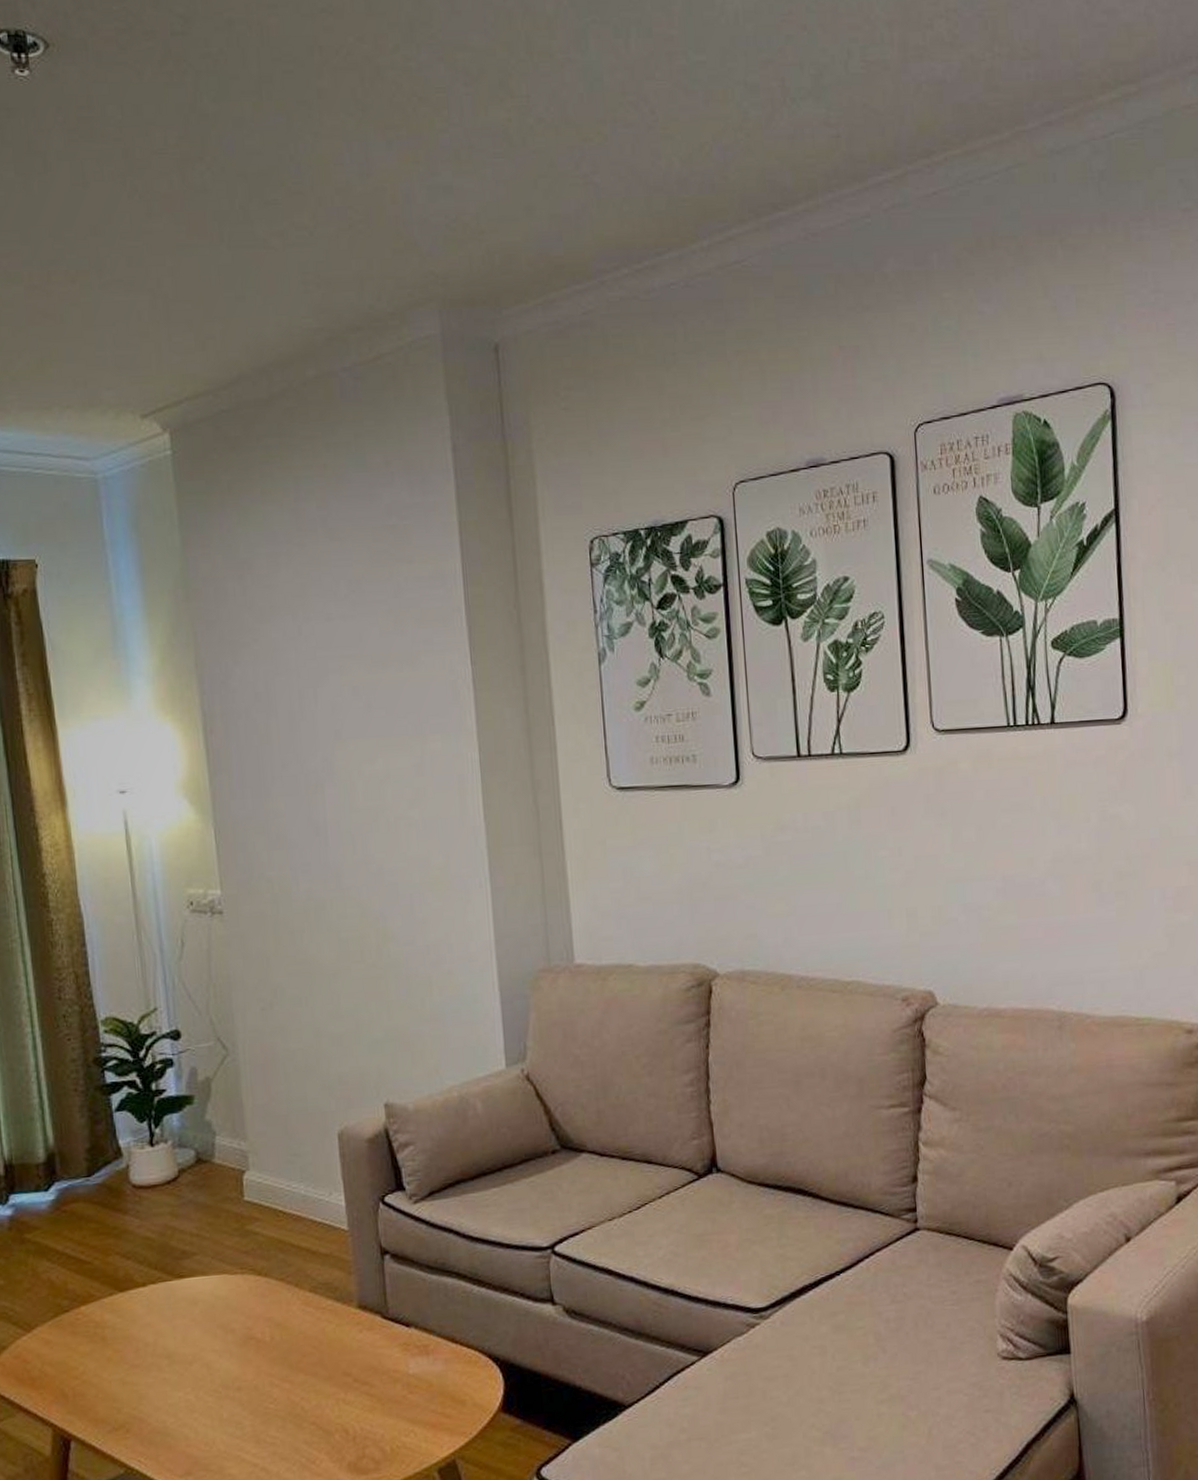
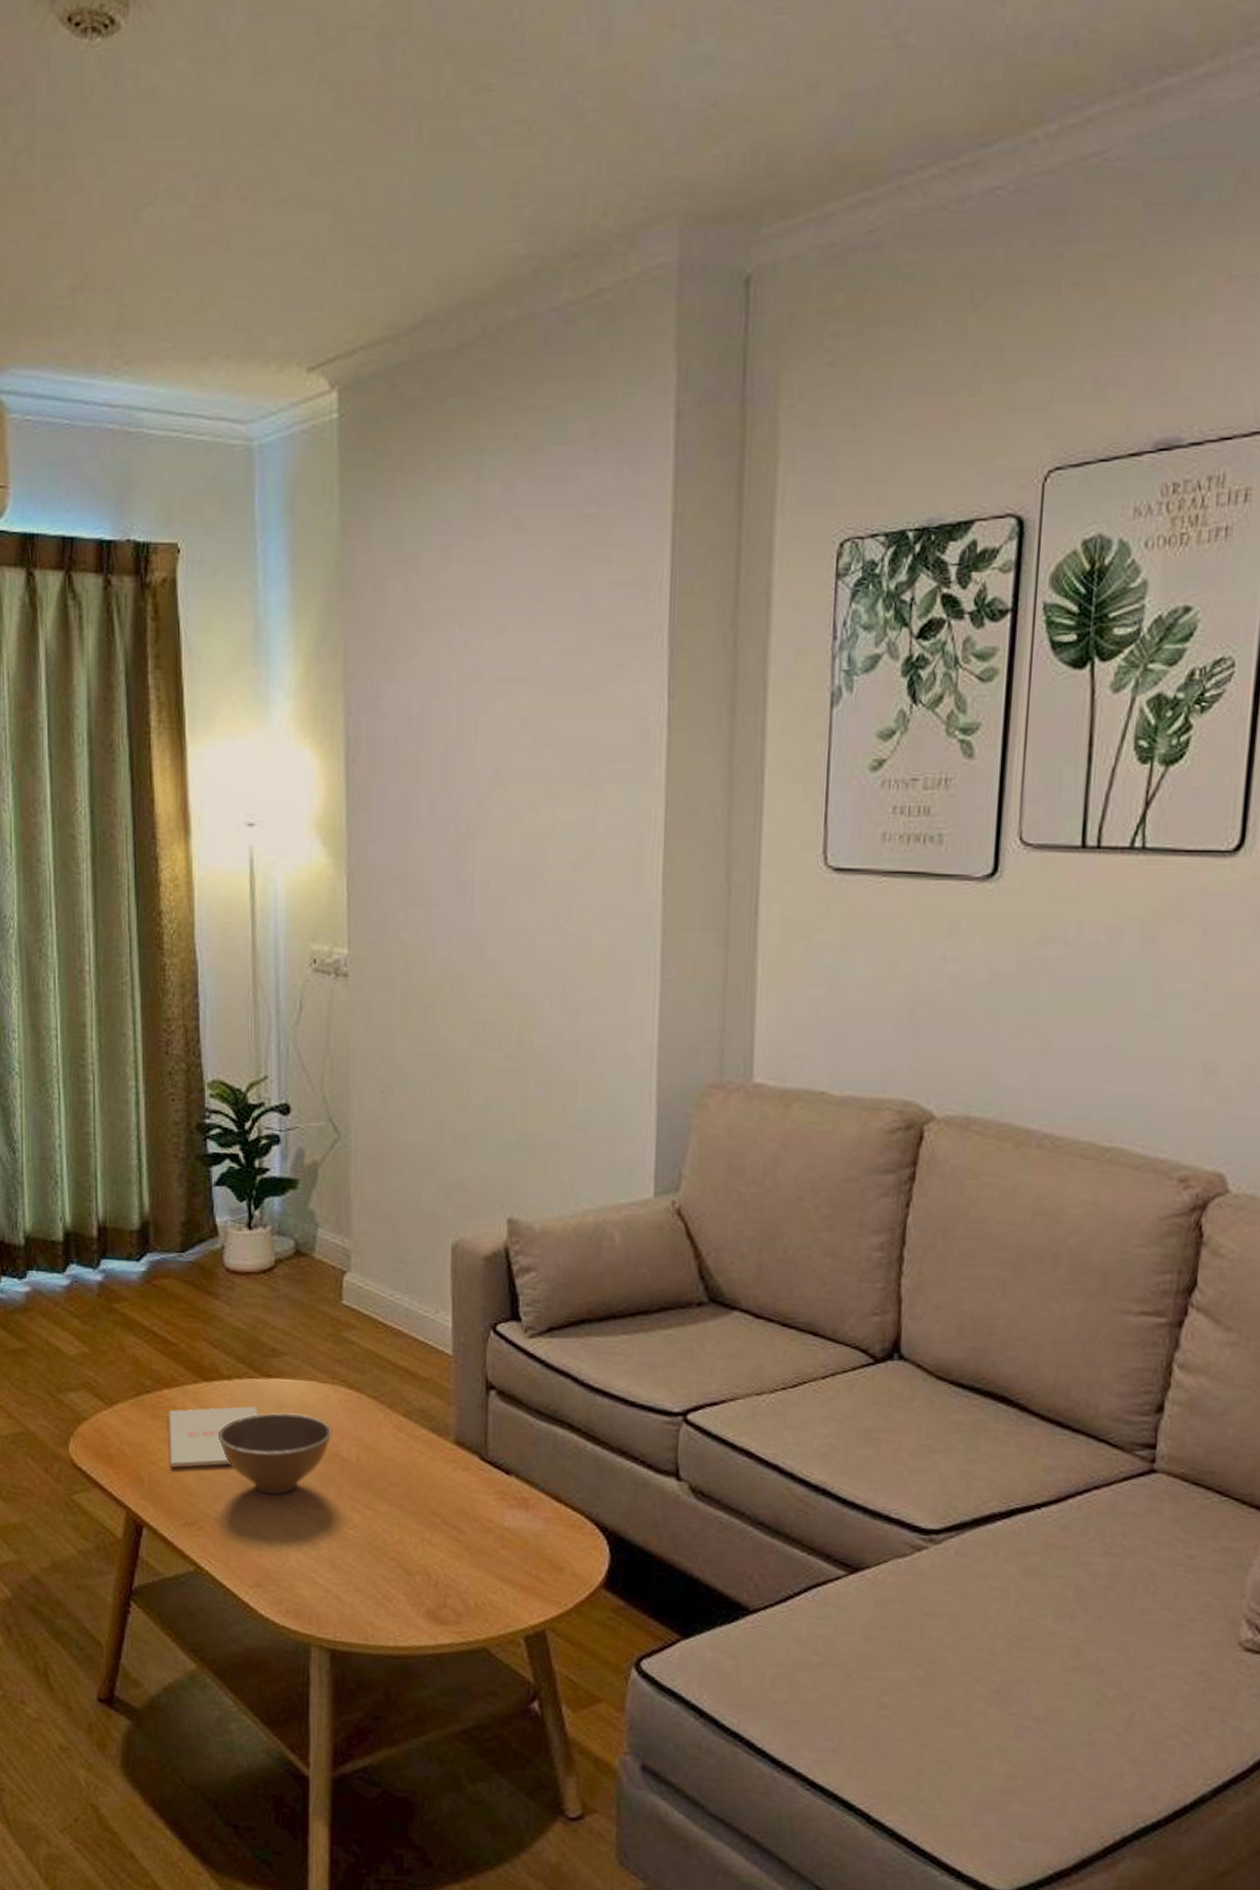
magazine: none [87,1308,175,1379] -> present [169,1406,258,1468]
bowl: none [137,1305,246,1387] -> present [217,1412,332,1495]

